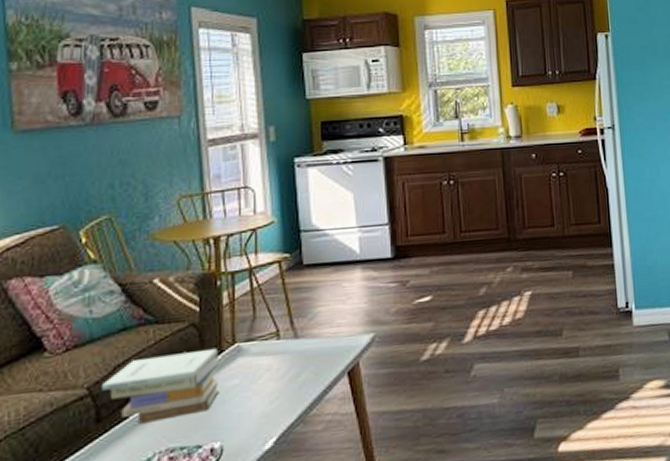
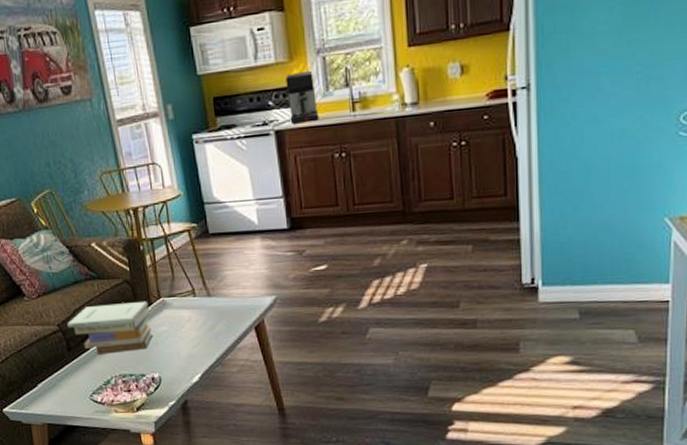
coffee maker: none [397,101,429,151] -> present [285,70,319,124]

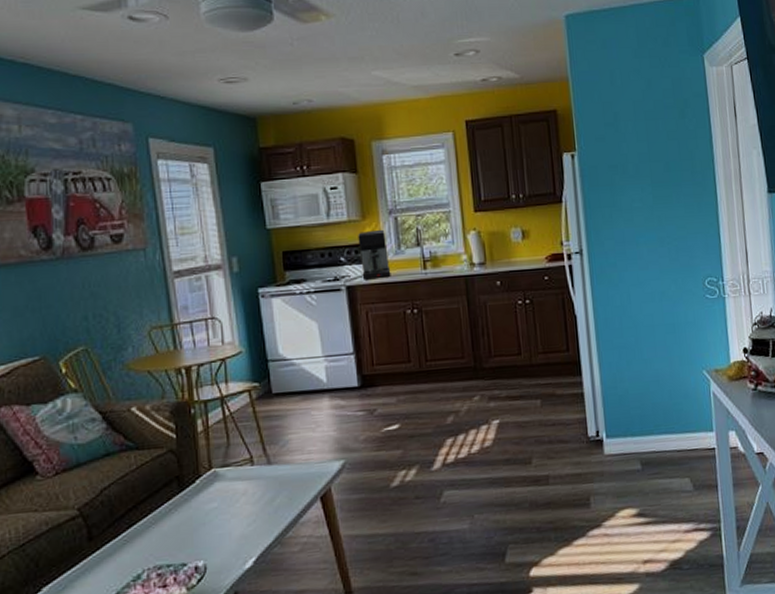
books: present [66,300,152,354] -> none [90,473,199,543]

